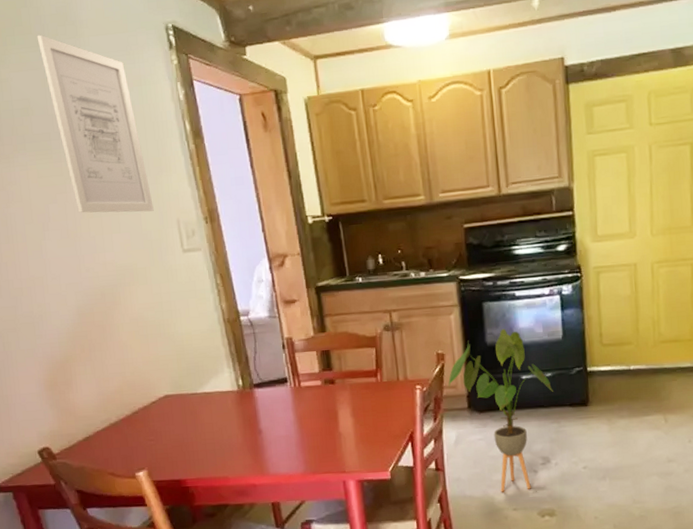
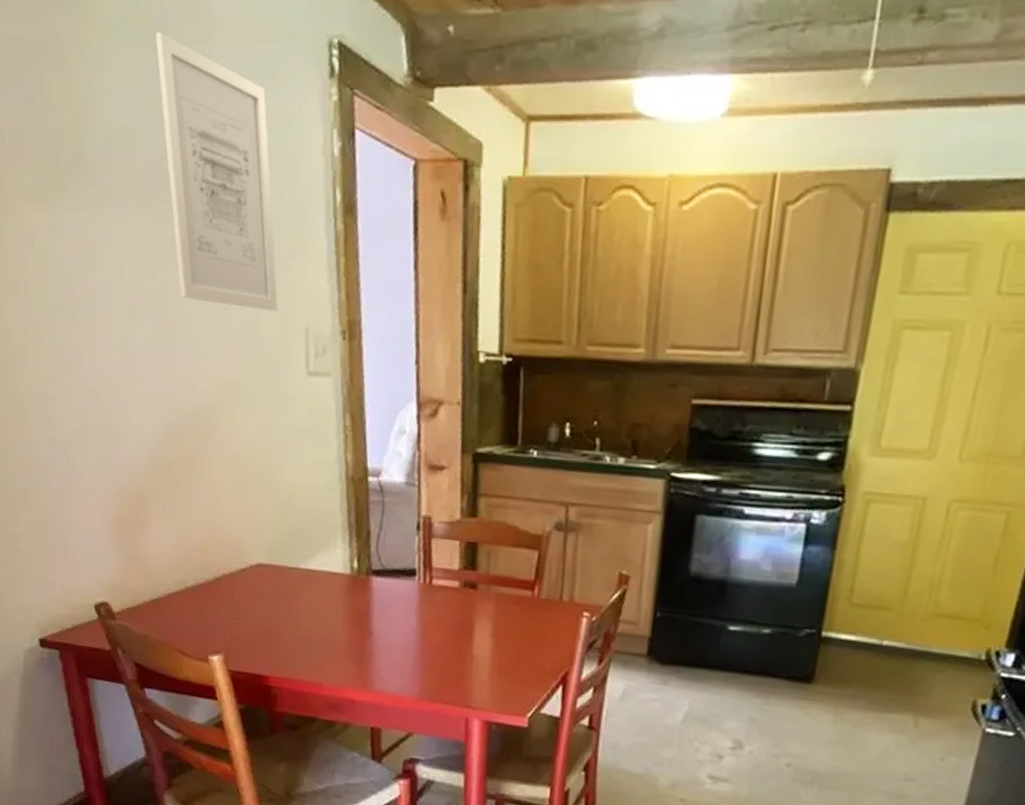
house plant: present [448,328,553,492] -> none [626,556,768,778]

